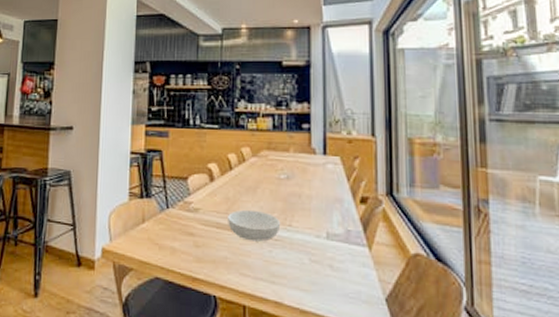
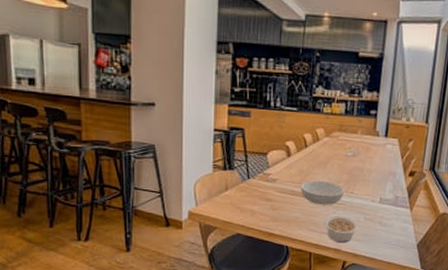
legume: none [258,256,302,293] -> present [324,216,358,243]

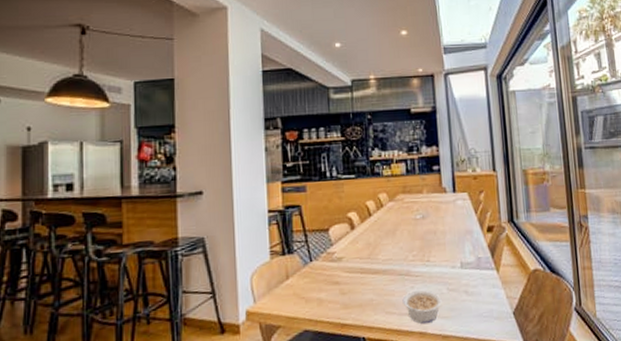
serving bowl: present [301,180,345,205] -> none [371,251,420,281]

